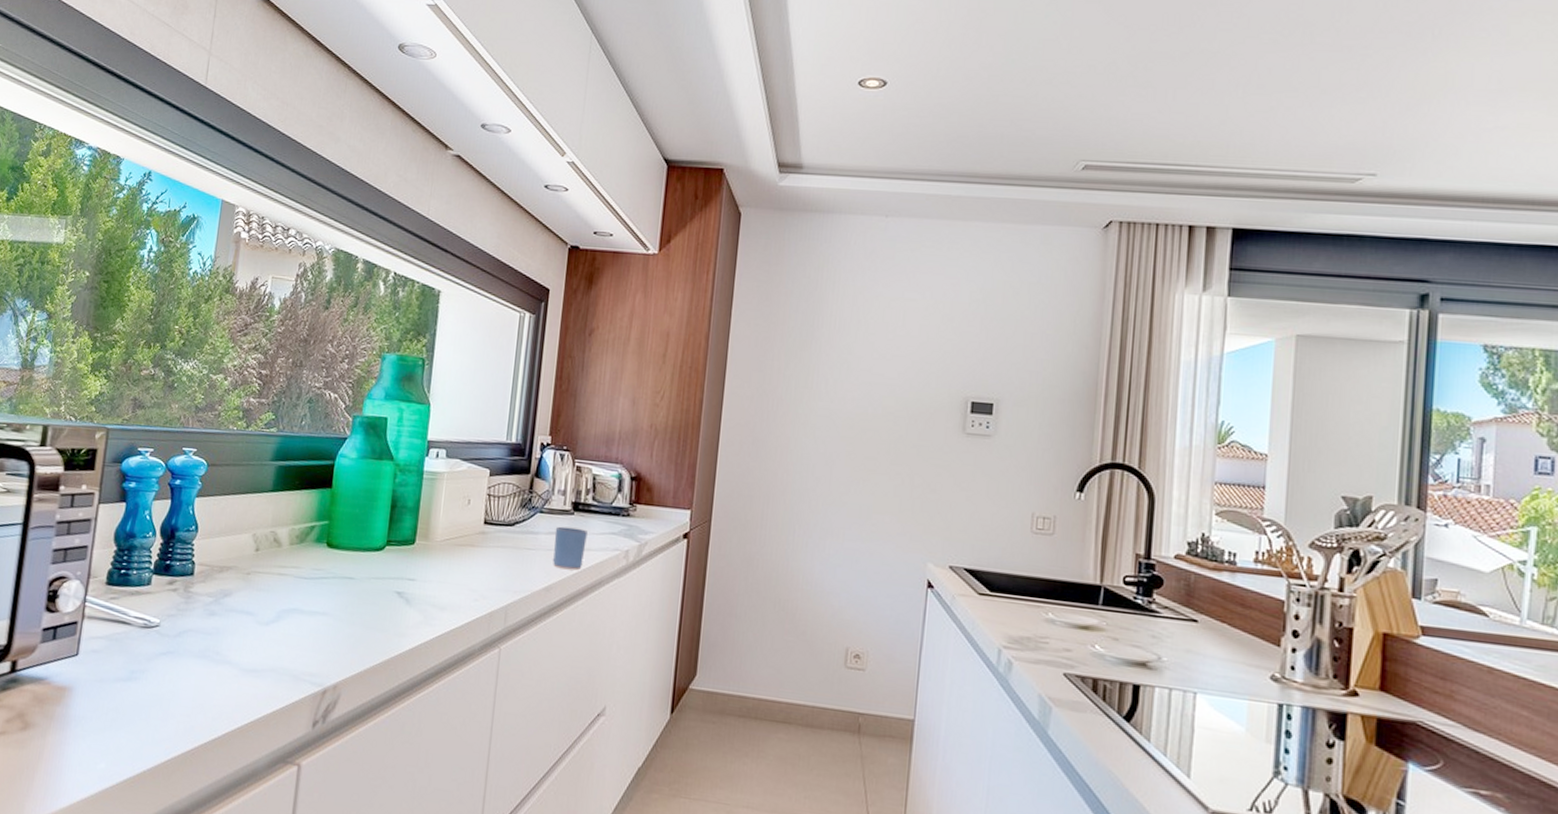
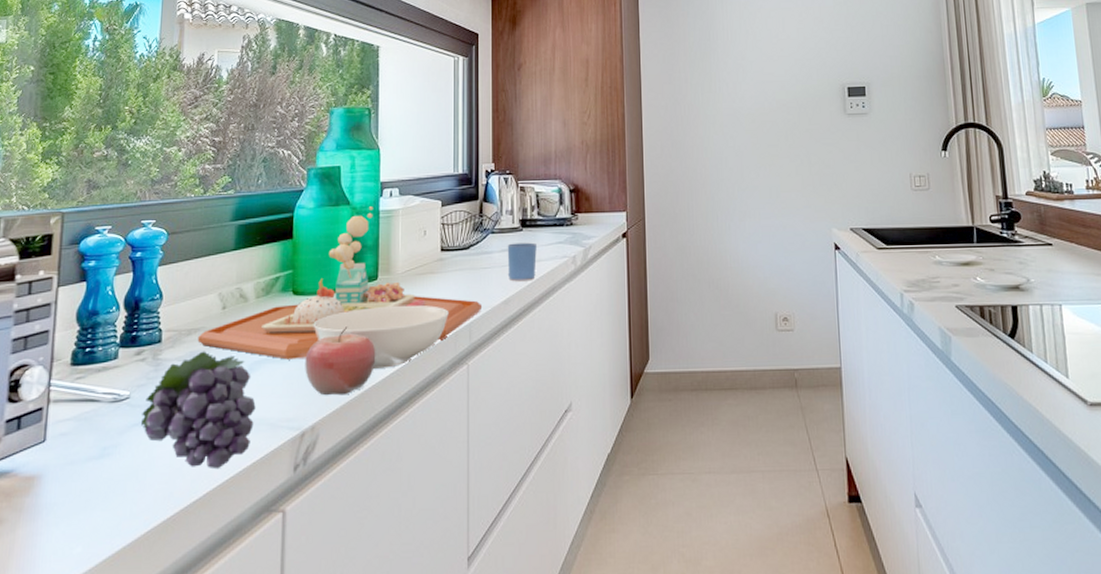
fruit: none [168,590,281,712] -> present [141,351,256,470]
food tray: none [228,465,522,619] -> present [197,206,483,360]
fruit: none [332,588,406,659] -> present [305,326,376,396]
bowl: none [344,572,486,639] -> present [313,305,449,369]

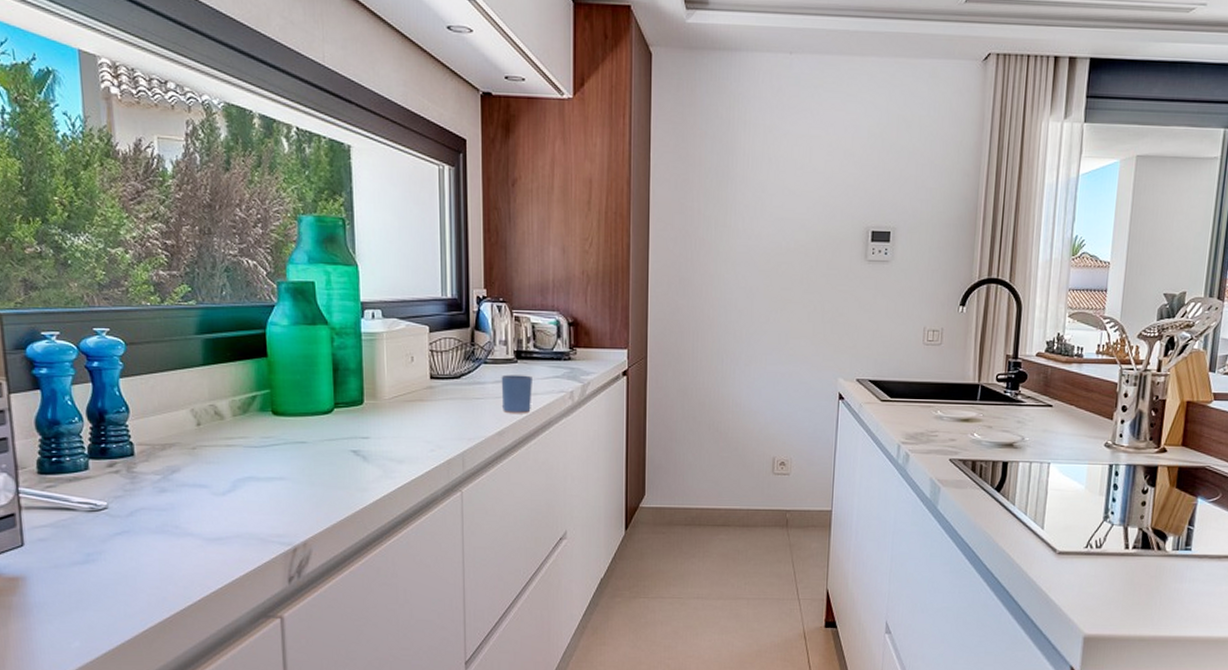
fruit: present [141,351,256,470] -> none [123,466,244,578]
food tray: present [197,206,483,360] -> none [173,328,476,479]
fruit: present [305,326,376,396] -> none [291,449,366,515]
bowl: present [313,305,449,369] -> none [297,431,441,491]

